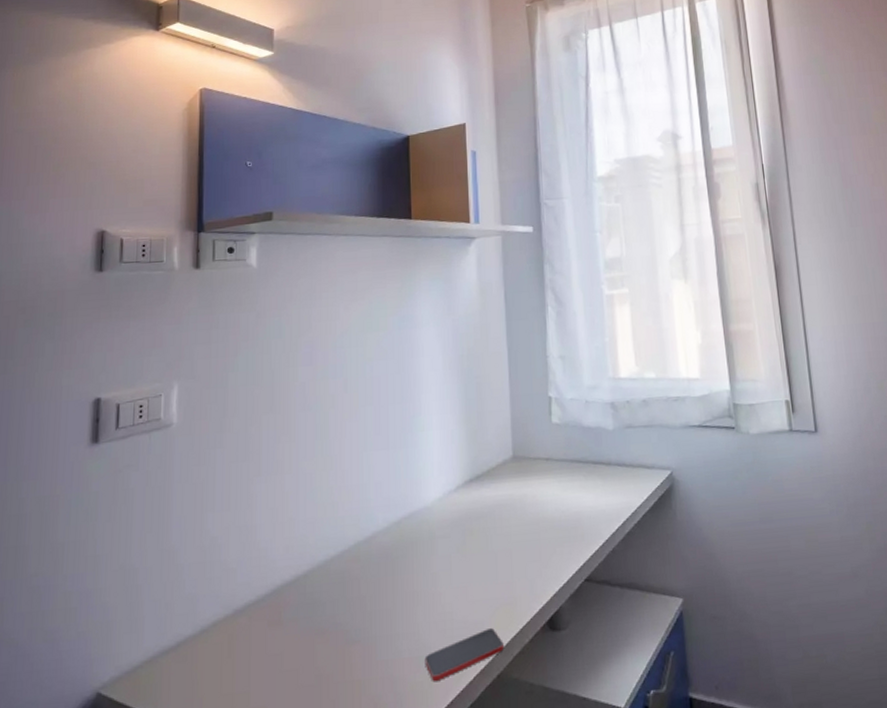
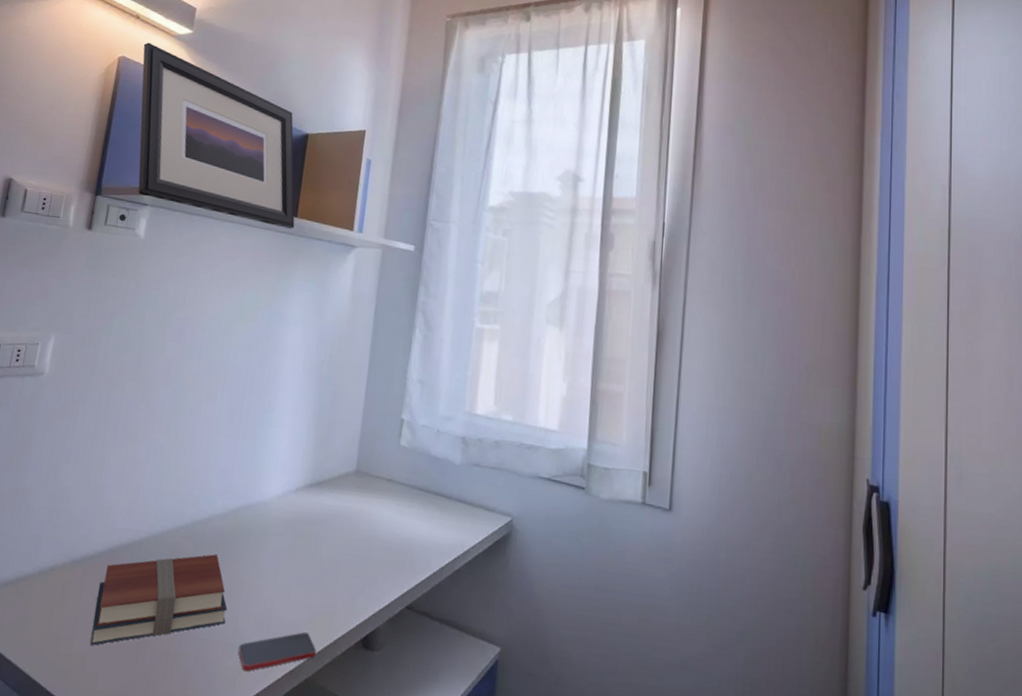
picture frame: none [224,70,410,232] -> present [138,42,295,229]
books: none [267,571,407,694] -> present [90,554,228,645]

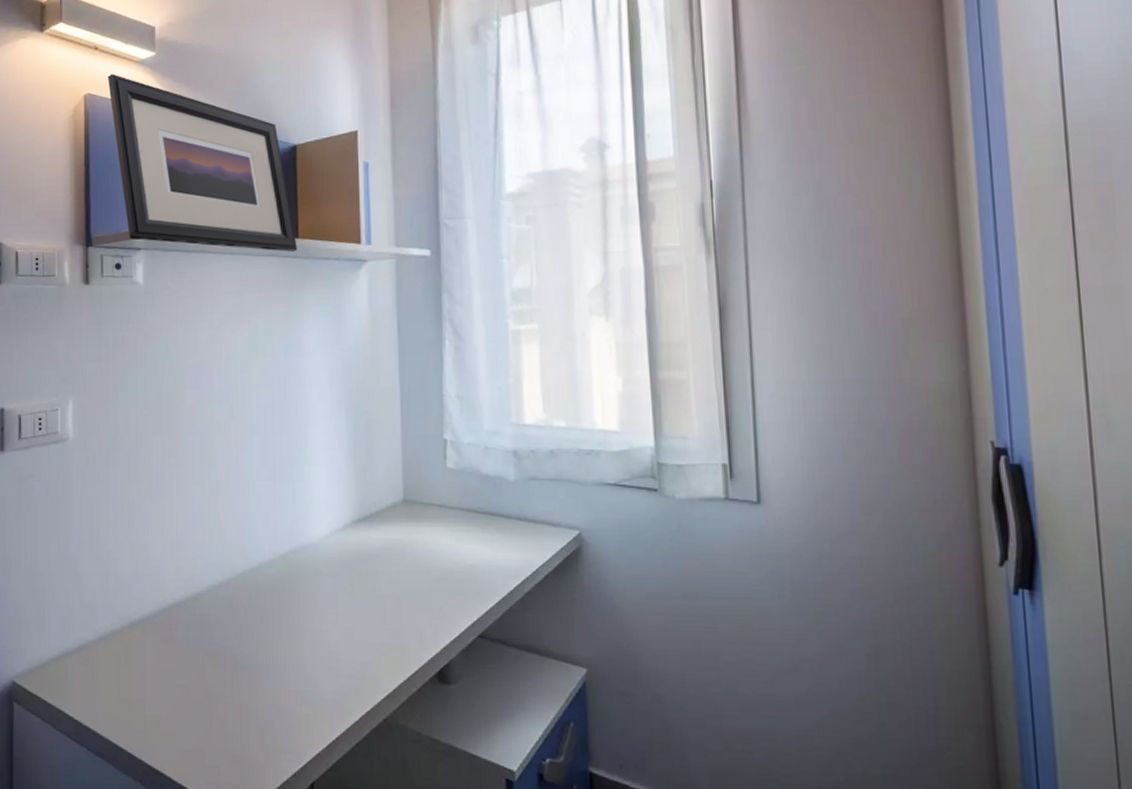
books: present [90,554,228,645] -> none [160,602,293,705]
smartphone: present [238,632,316,671] -> none [310,672,391,716]

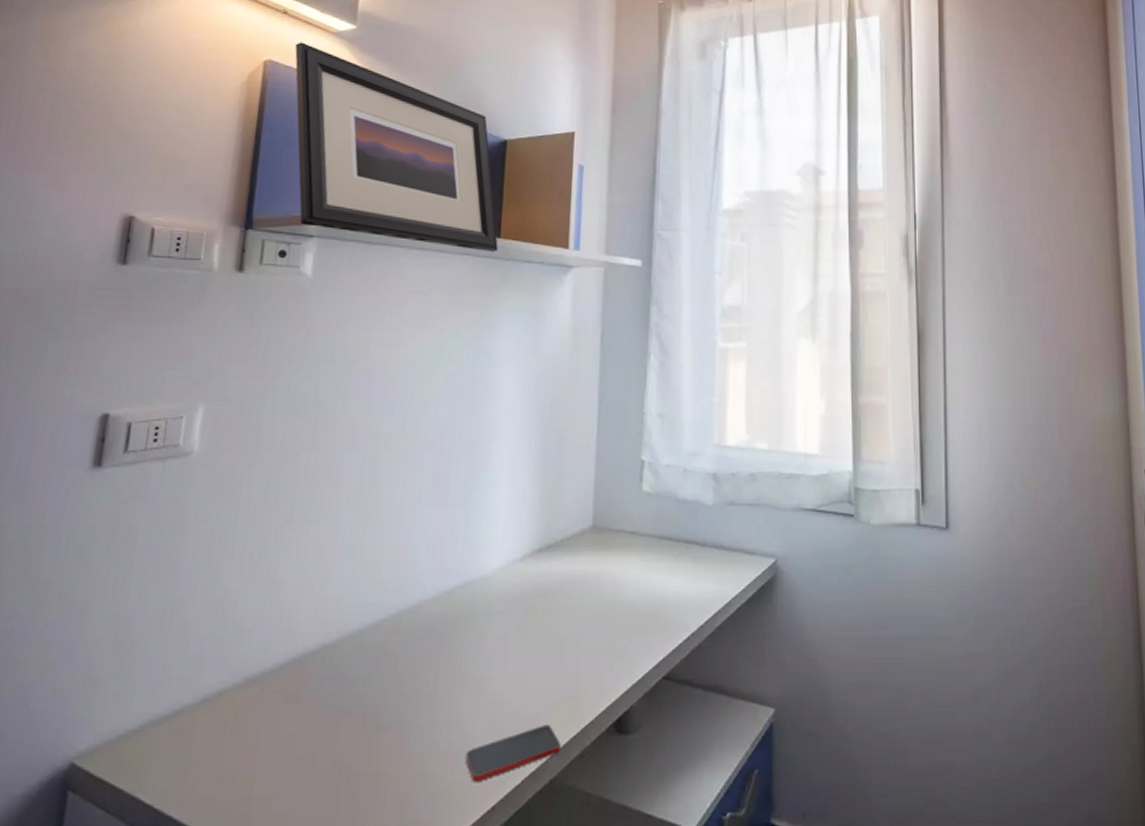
smartphone: none [310,672,391,716] -> present [465,725,561,781]

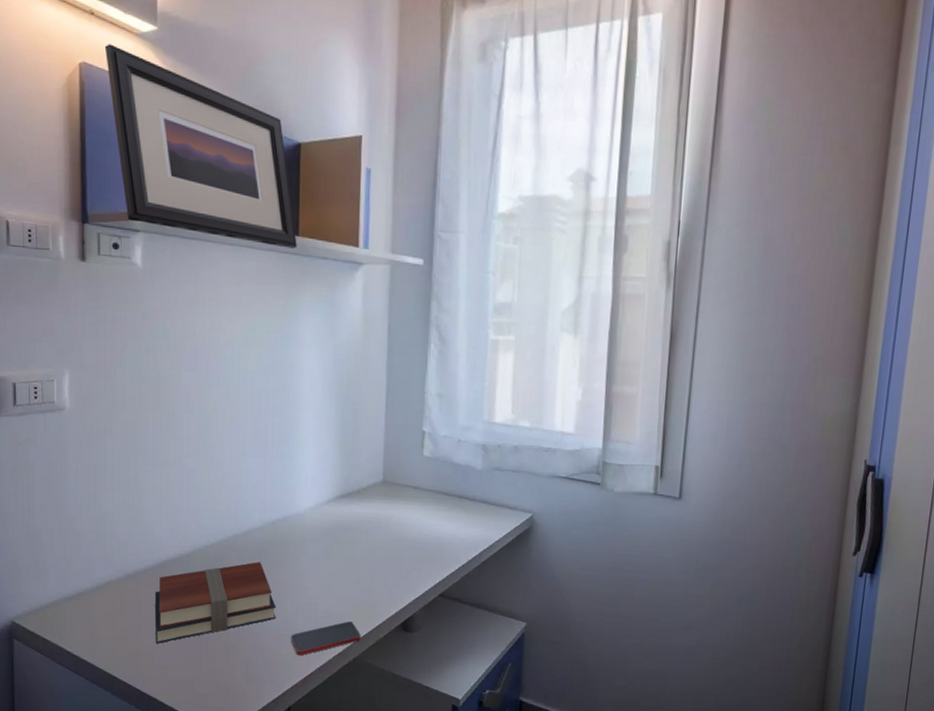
books: none [276,647,449,780] -> present [154,562,276,644]

